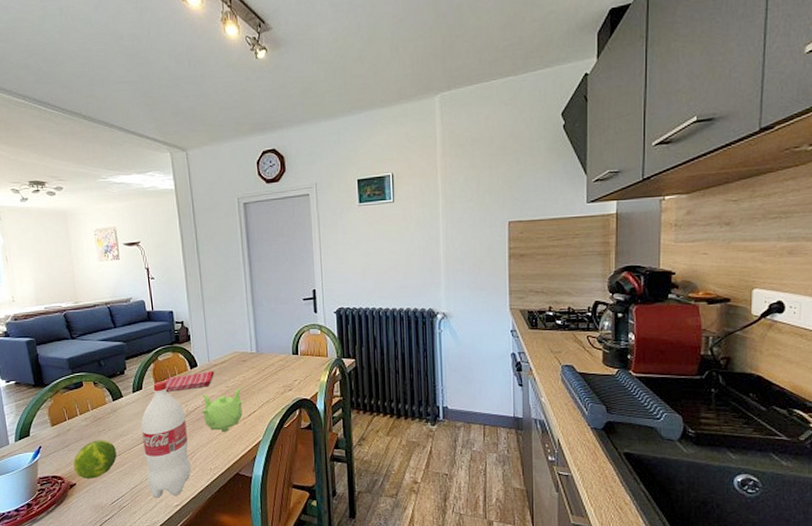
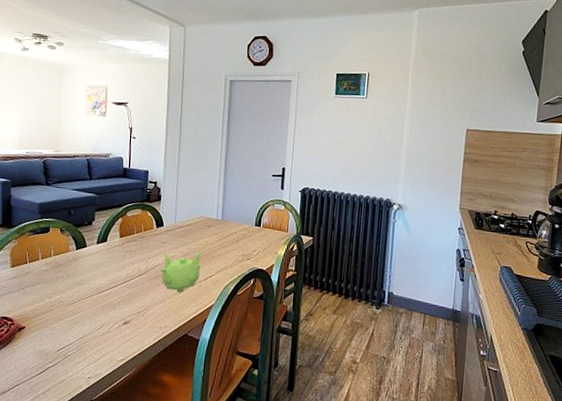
fruit: present [73,440,117,479] -> none [25,286,71,324]
bottle: present [141,381,191,498] -> none [97,235,145,350]
dish towel: present [165,371,214,392] -> none [129,232,178,248]

